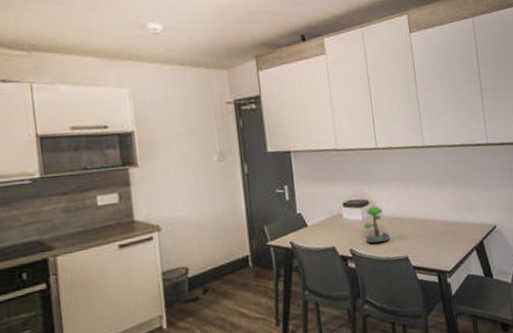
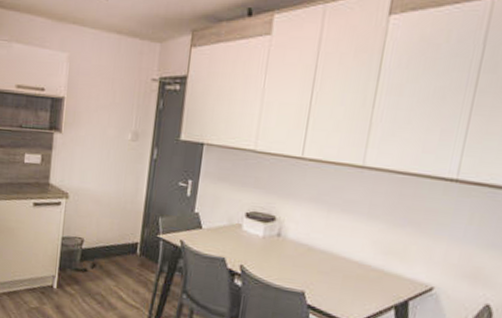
plant: present [363,205,390,243] -> none [261,224,290,268]

